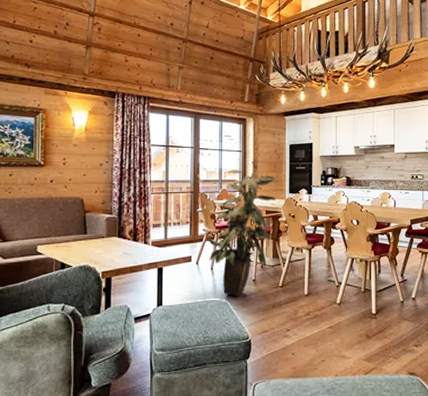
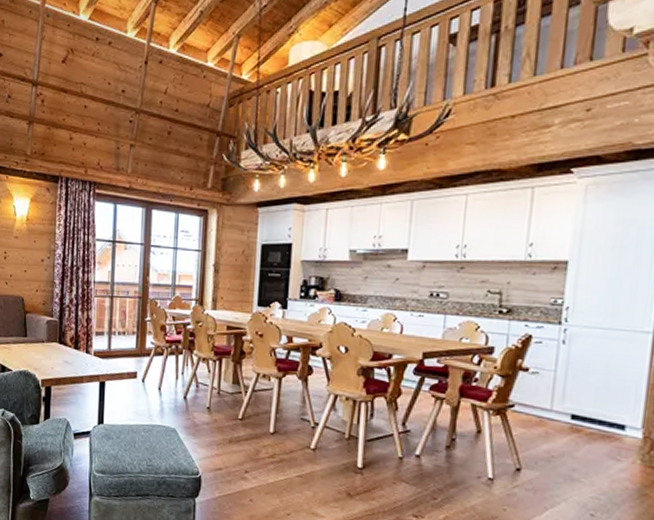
indoor plant: present [207,169,276,297] -> none [155,272,242,426]

